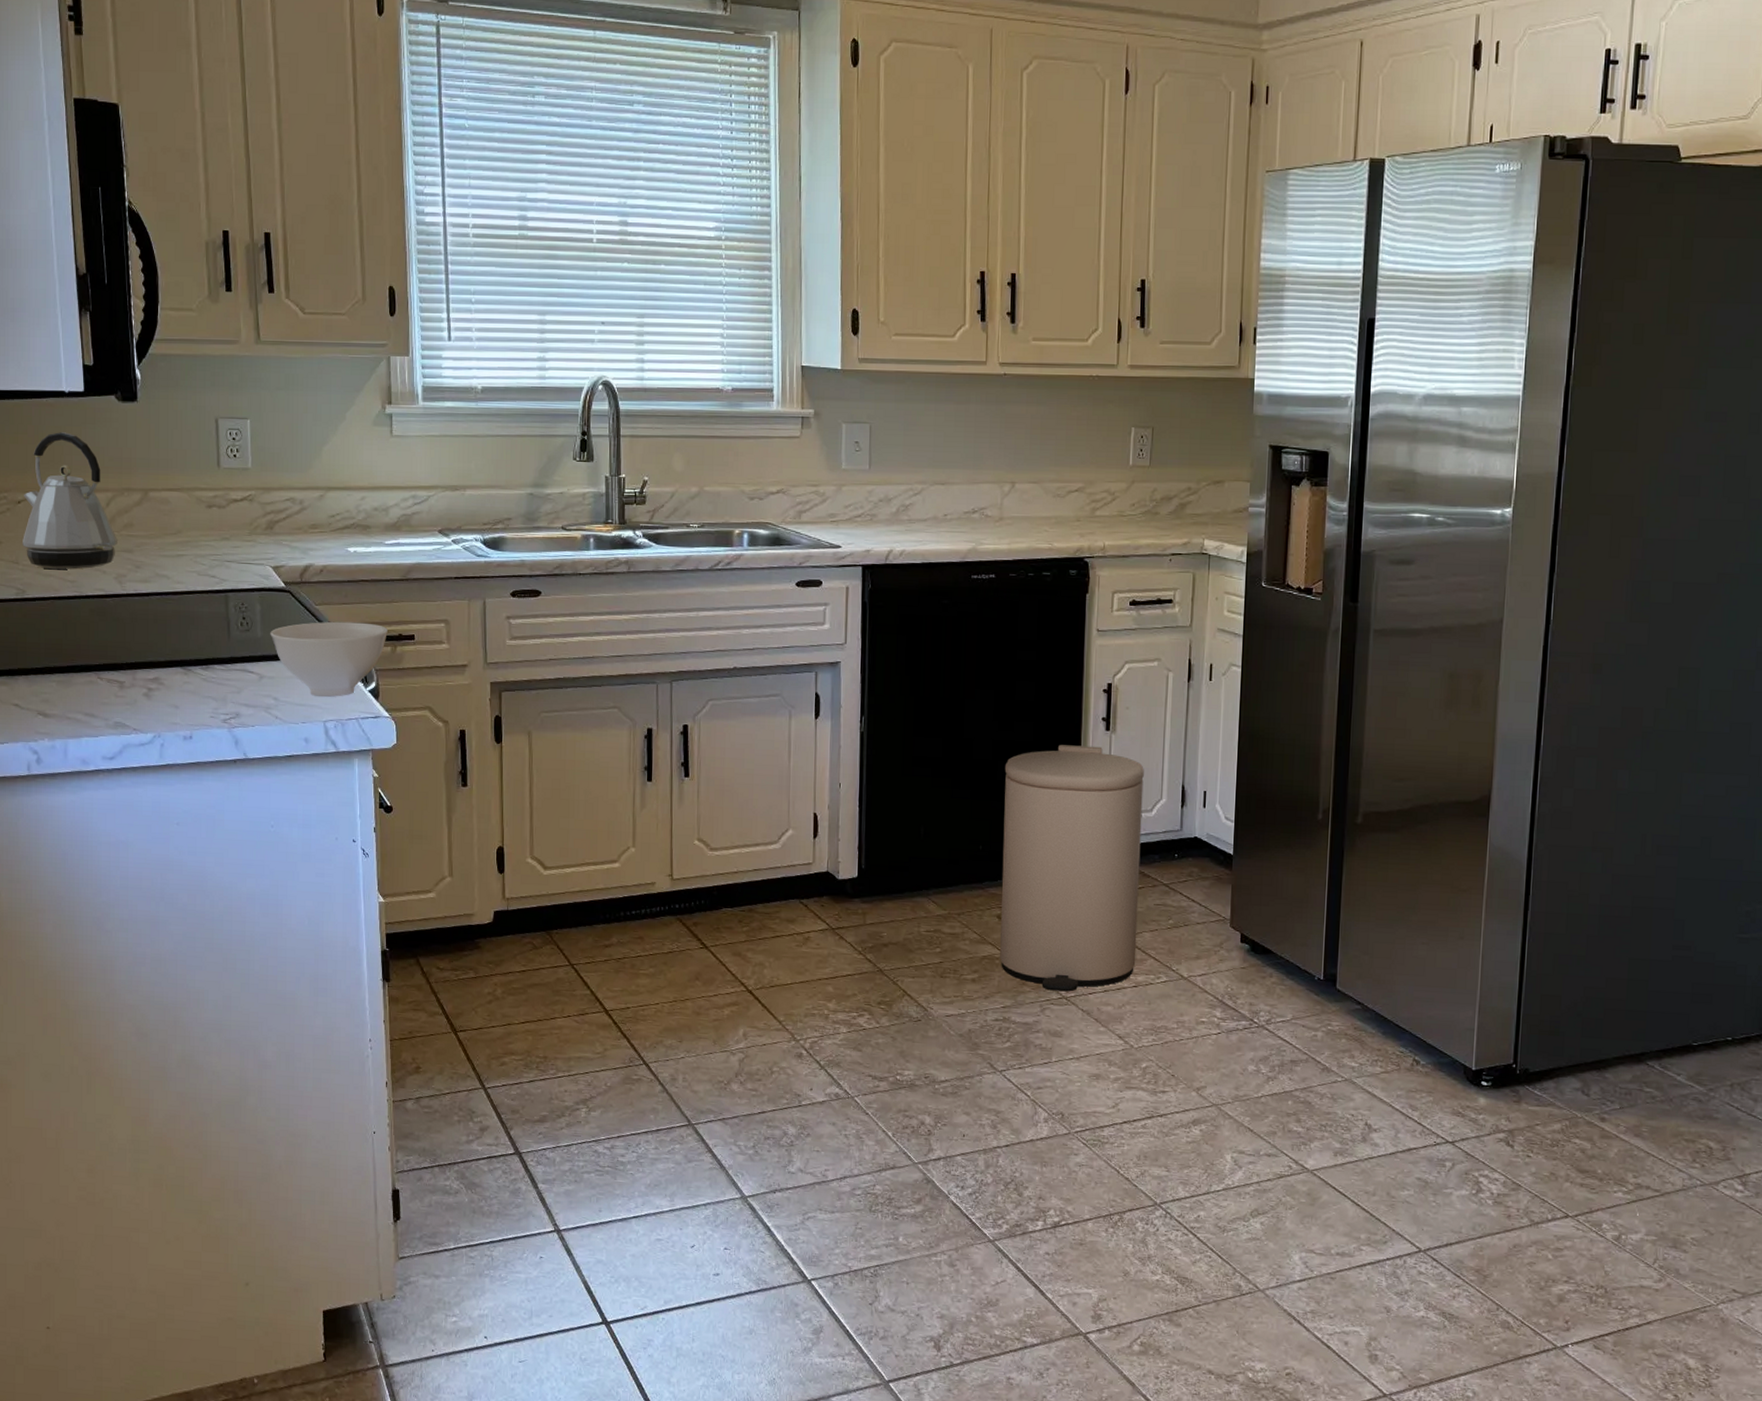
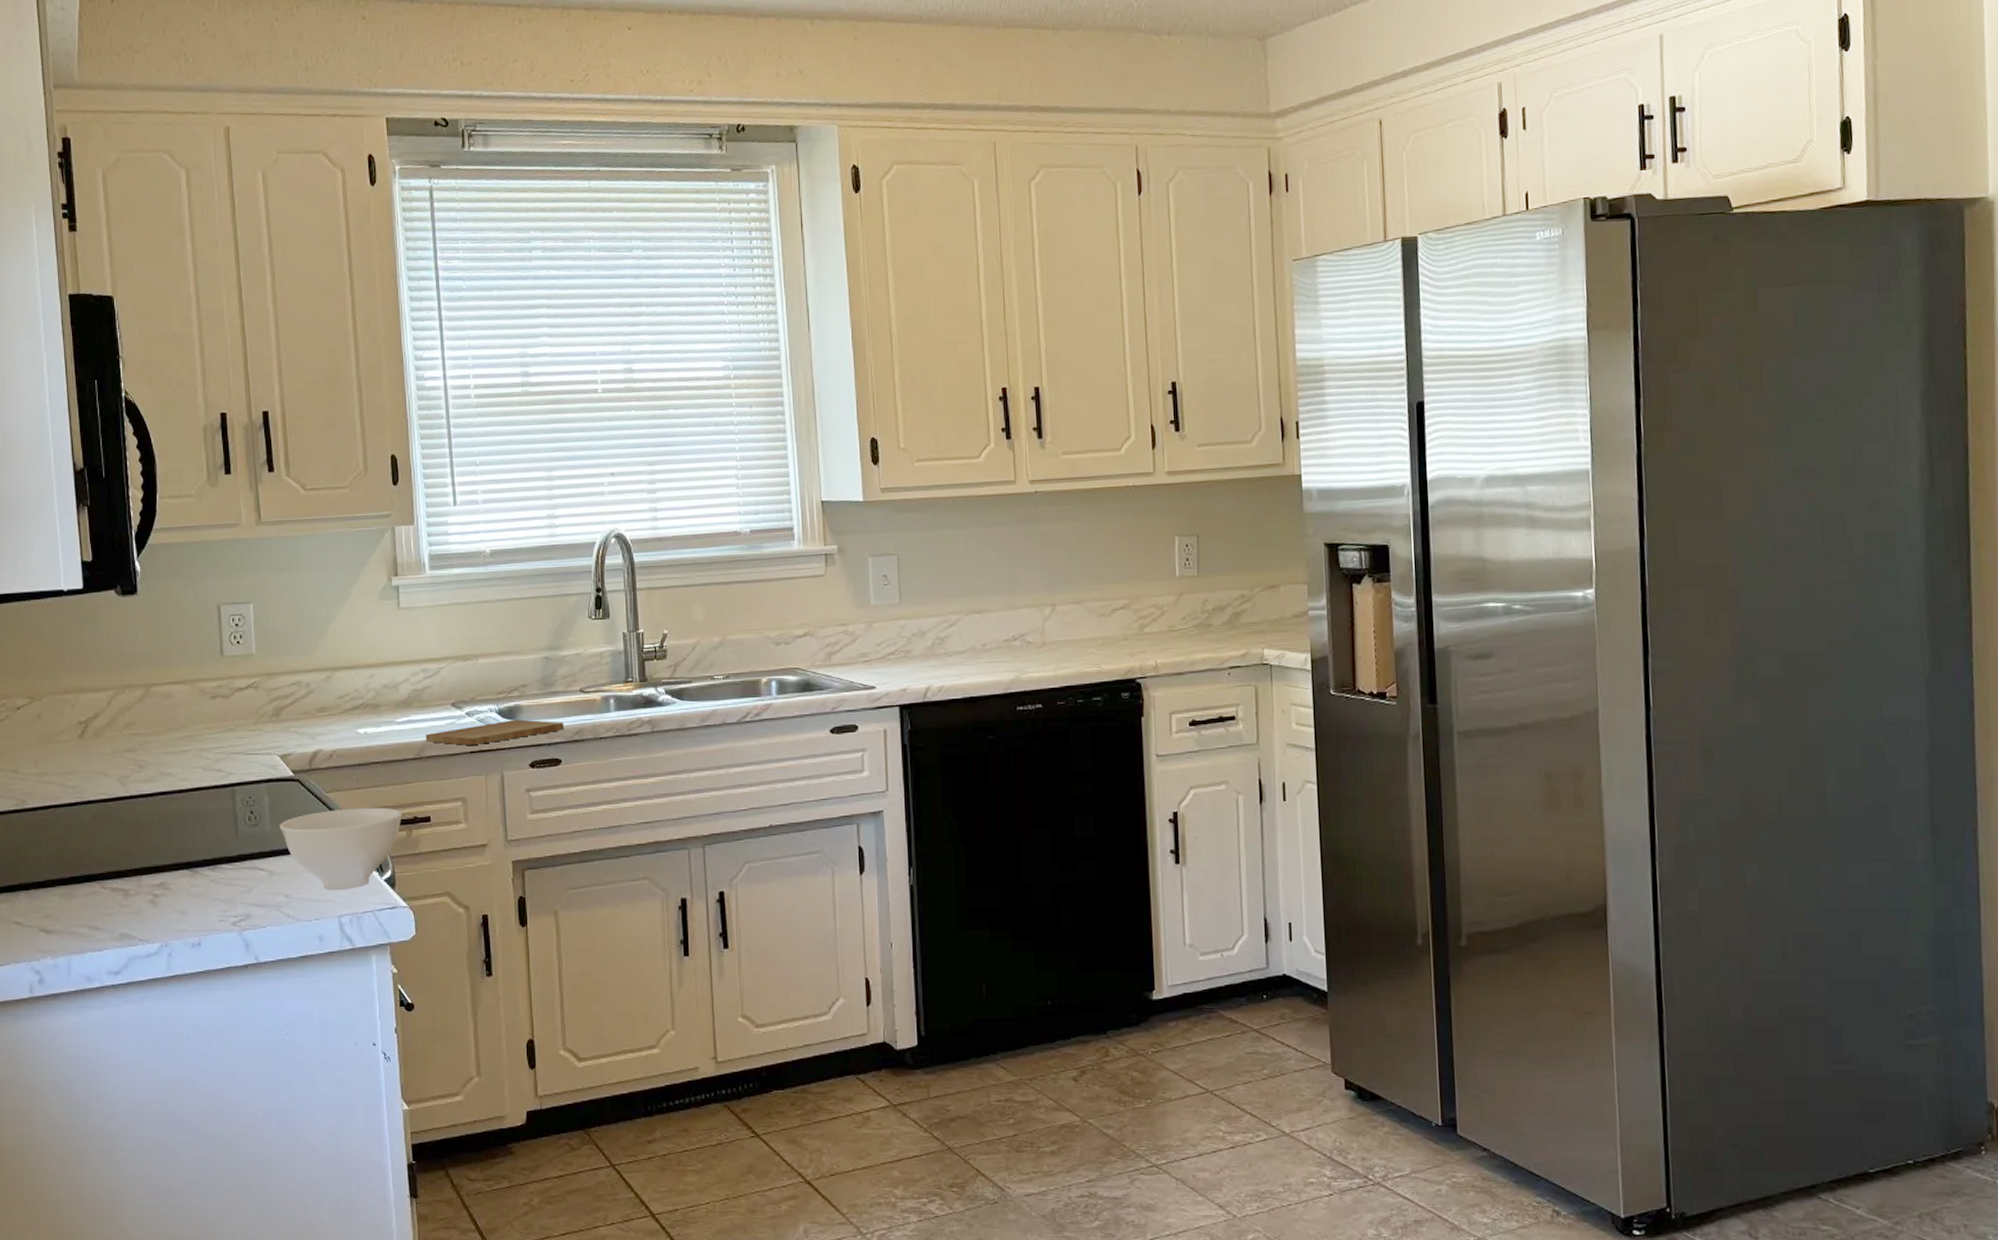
kettle: present [23,432,117,570] -> none [22,632,119,776]
cutting board: none [412,550,545,572] -> present [425,719,564,746]
pedal bin: present [1000,744,1144,992] -> none [1068,882,1231,1159]

